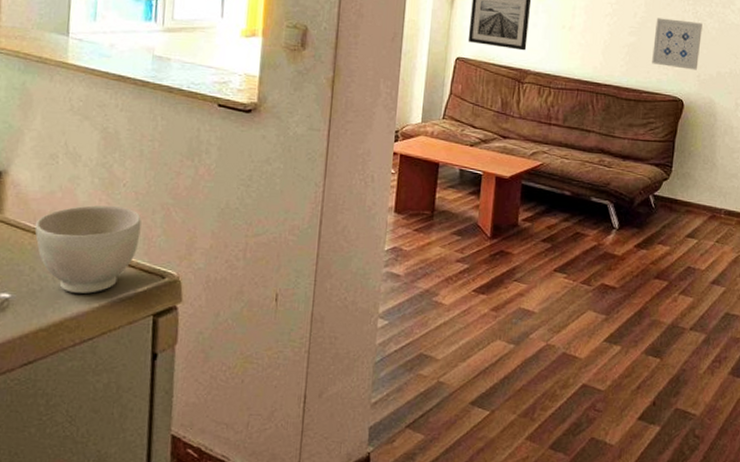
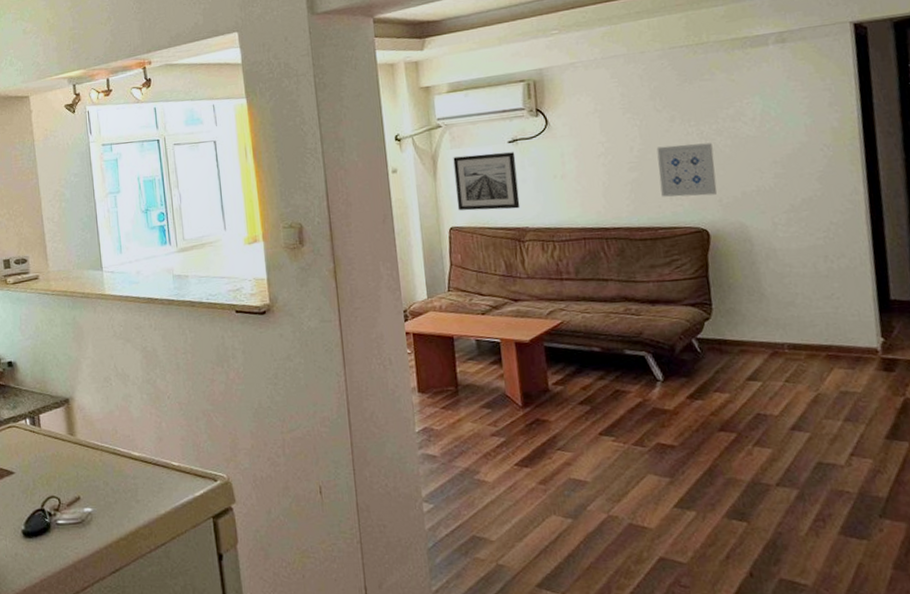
bowl: present [34,205,142,293] -> none [102,417,190,502]

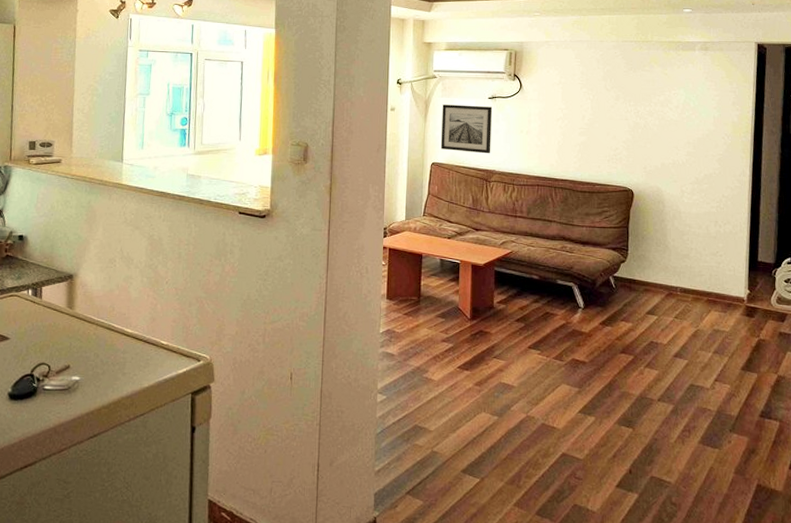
wall art: present [656,142,717,197] -> none [602,119,645,163]

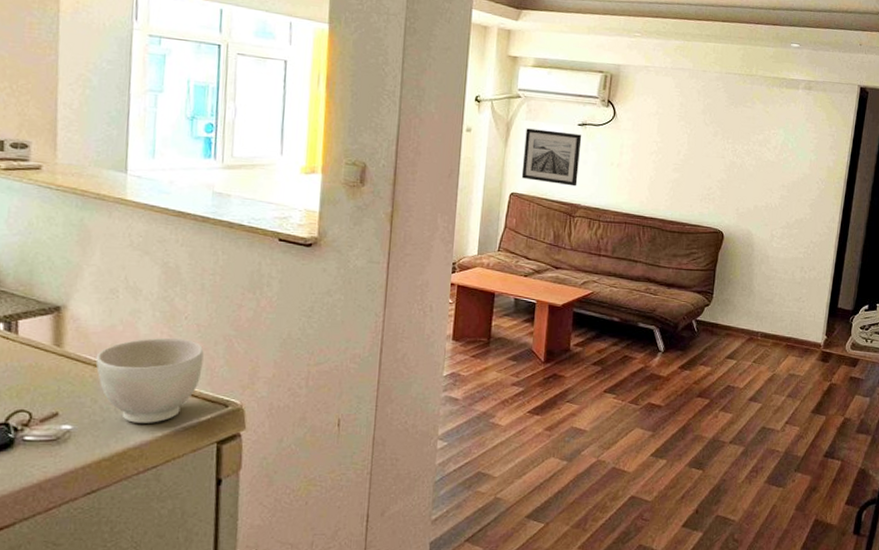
bowl: none [98,300,181,375] -> present [95,337,204,423]

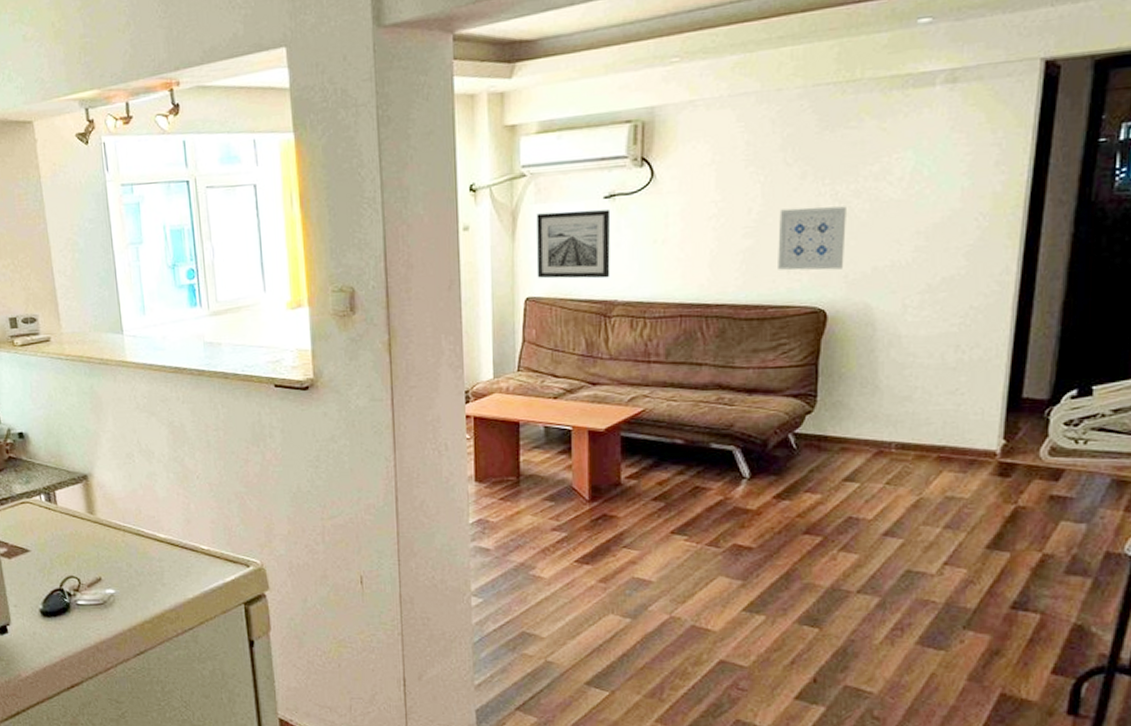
bowl: present [95,337,204,423] -> none [124,498,220,586]
wall art: none [694,155,741,204] -> present [778,206,846,271]

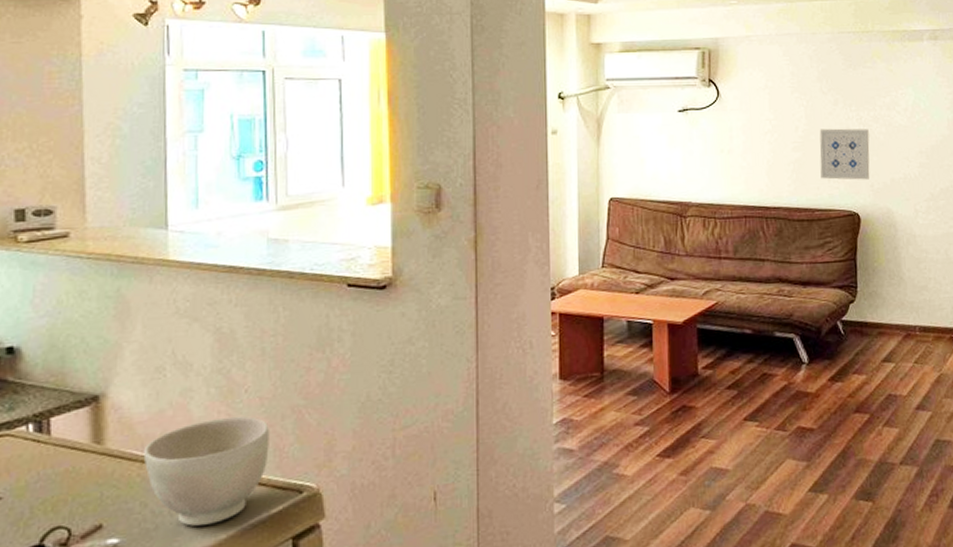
bowl: none [124,498,220,586] -> present [143,416,270,526]
wall art: present [536,210,611,279] -> none [619,121,685,182]

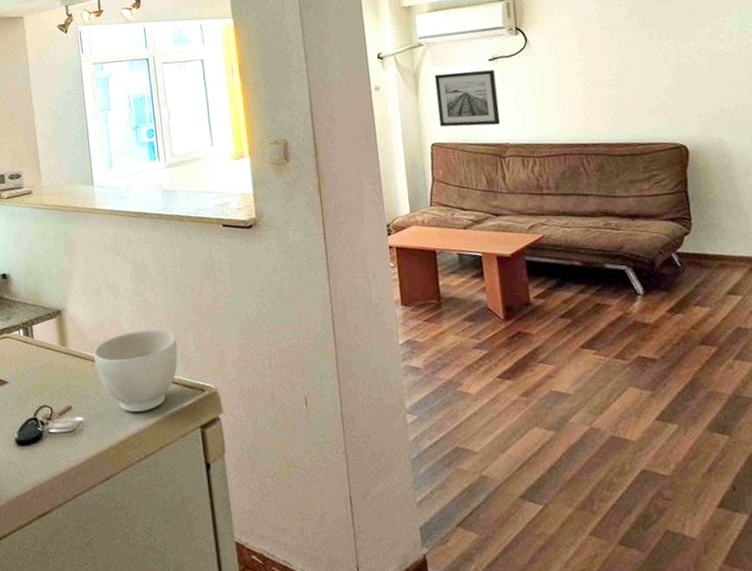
wall art: none [619,121,685,182] -> present [434,69,501,127]
wall art: present [819,128,870,180] -> none [635,60,695,114]

